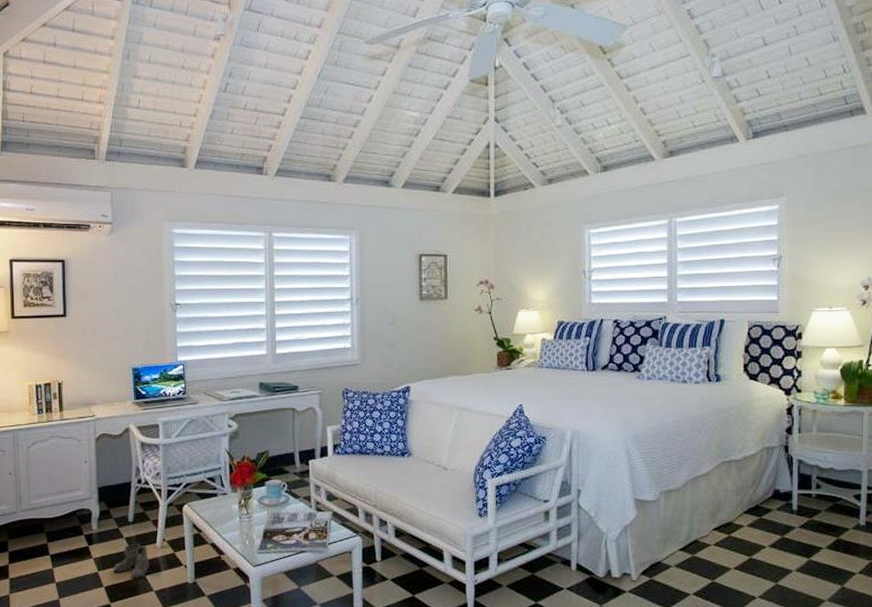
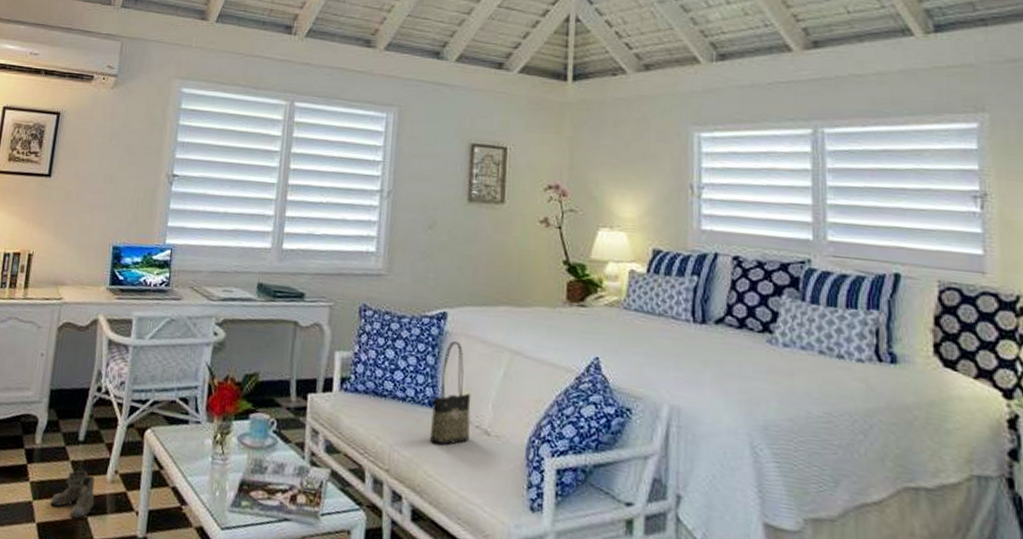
tote bag: none [403,407,433,482] -> present [429,341,471,446]

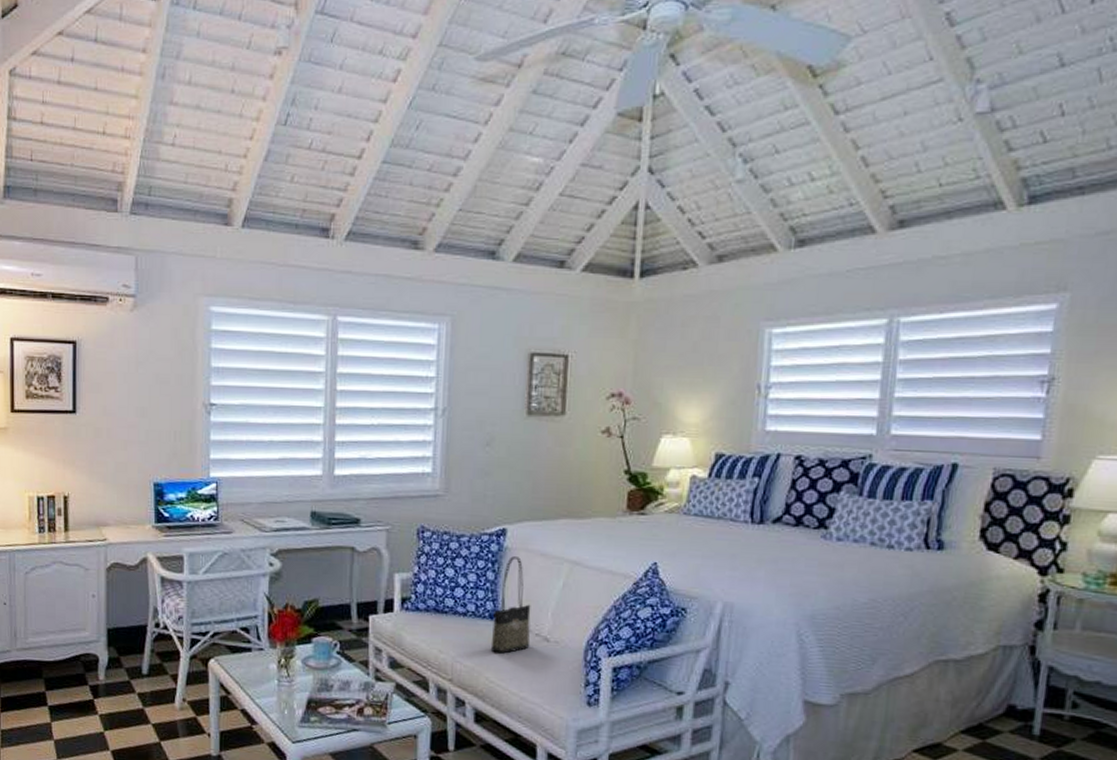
boots: present [50,470,95,519] -> none [122,701,166,744]

